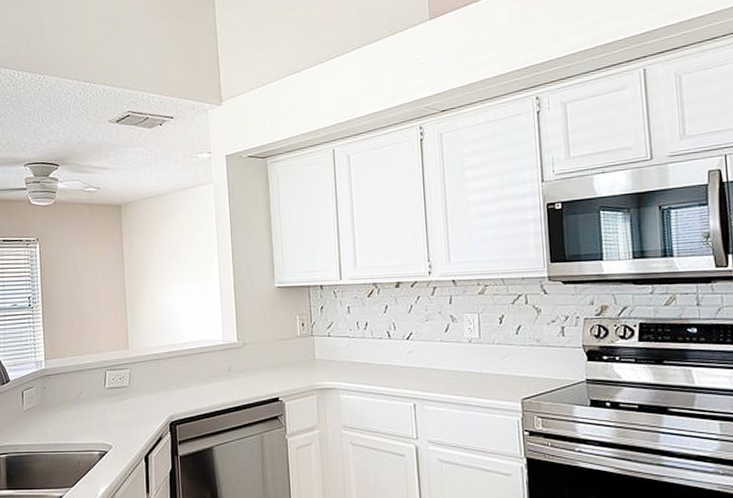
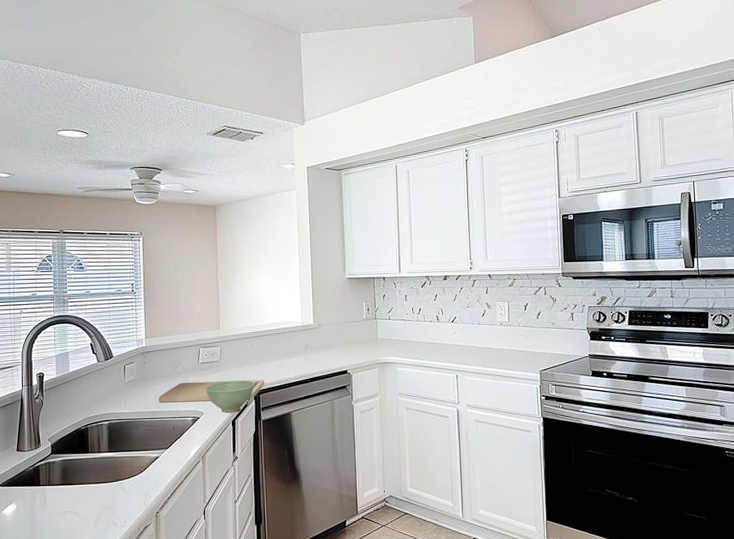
cutting board: none [61,408,182,434] -> present [158,379,265,403]
bowl: none [112,408,170,446] -> present [204,380,255,413]

